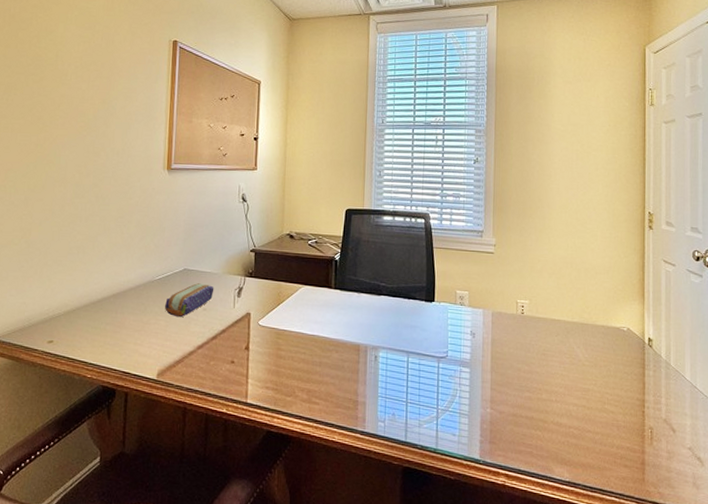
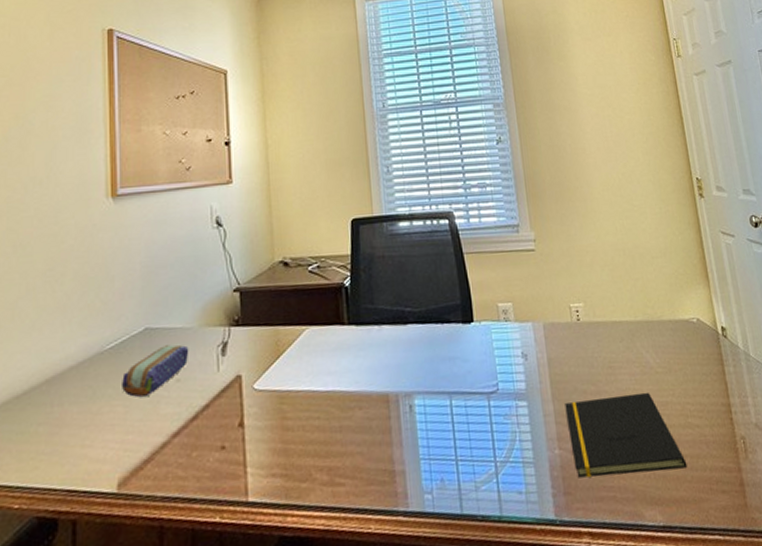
notepad: none [500,375,598,442] -> present [565,392,688,478]

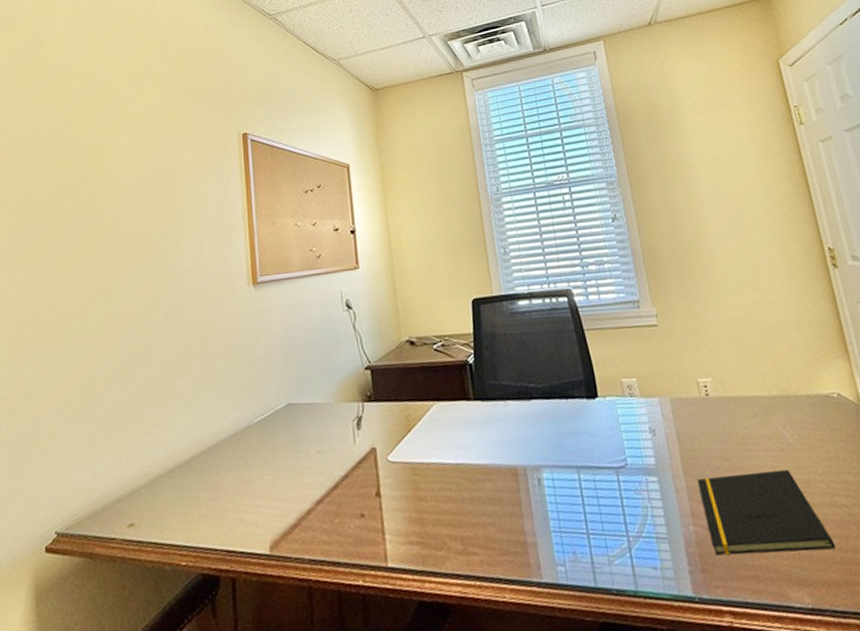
pencil case: present [122,345,189,397] -> none [269,419,328,467]

